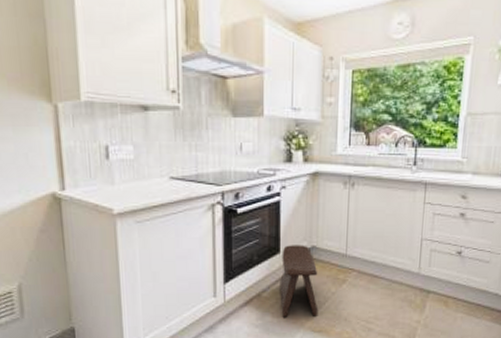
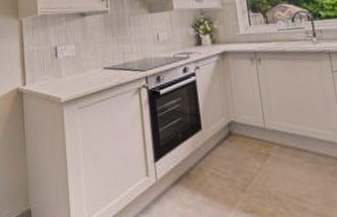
stool: present [280,245,319,317] -> none [203,120,248,196]

